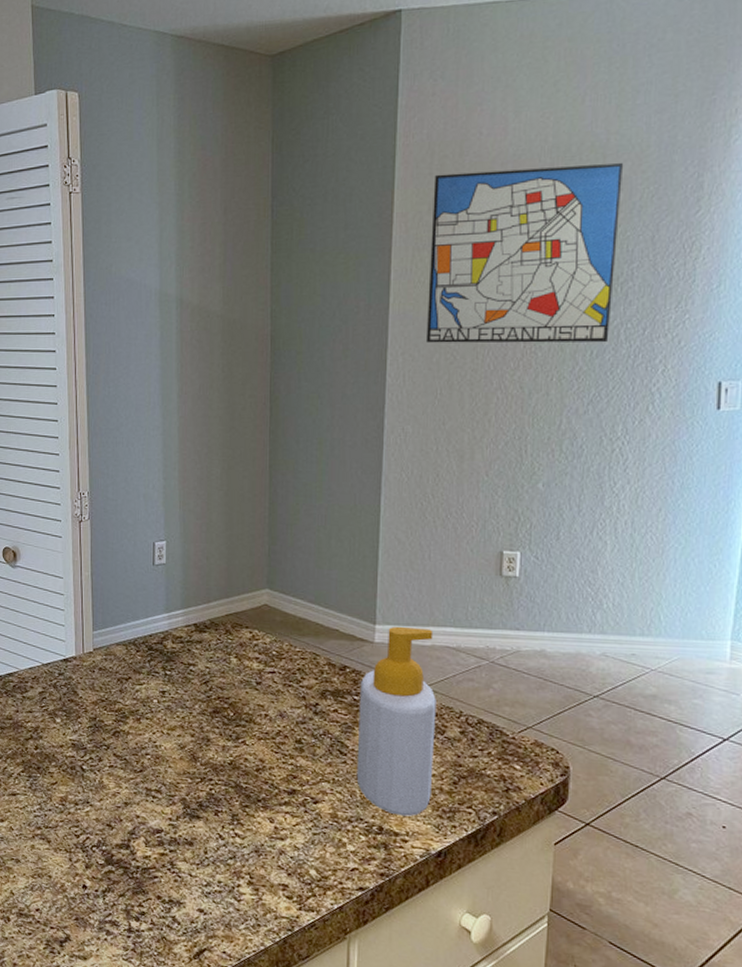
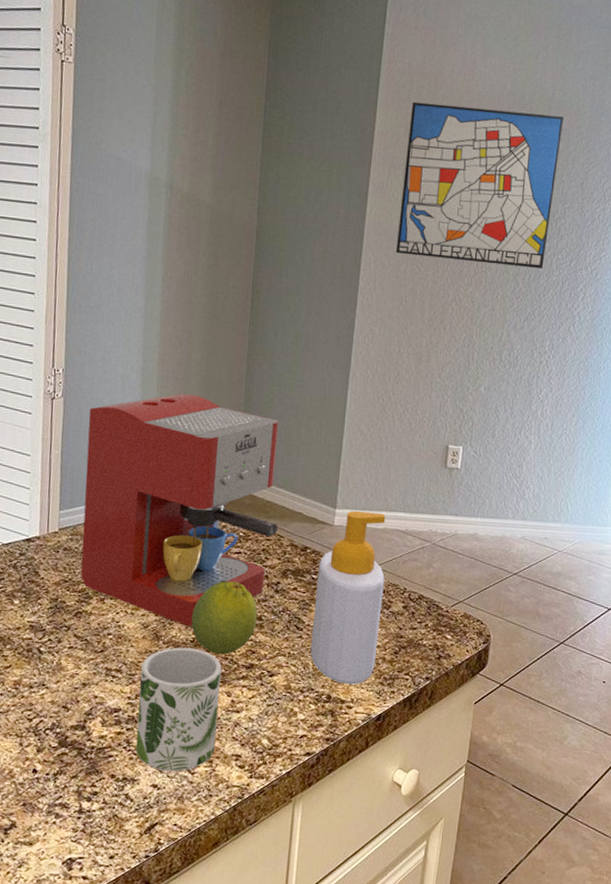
coffee maker: none [115,509,312,748] -> present [81,393,279,626]
mug: none [180,769,262,898] -> present [135,647,221,771]
fruit: none [228,701,297,779] -> present [191,581,258,655]

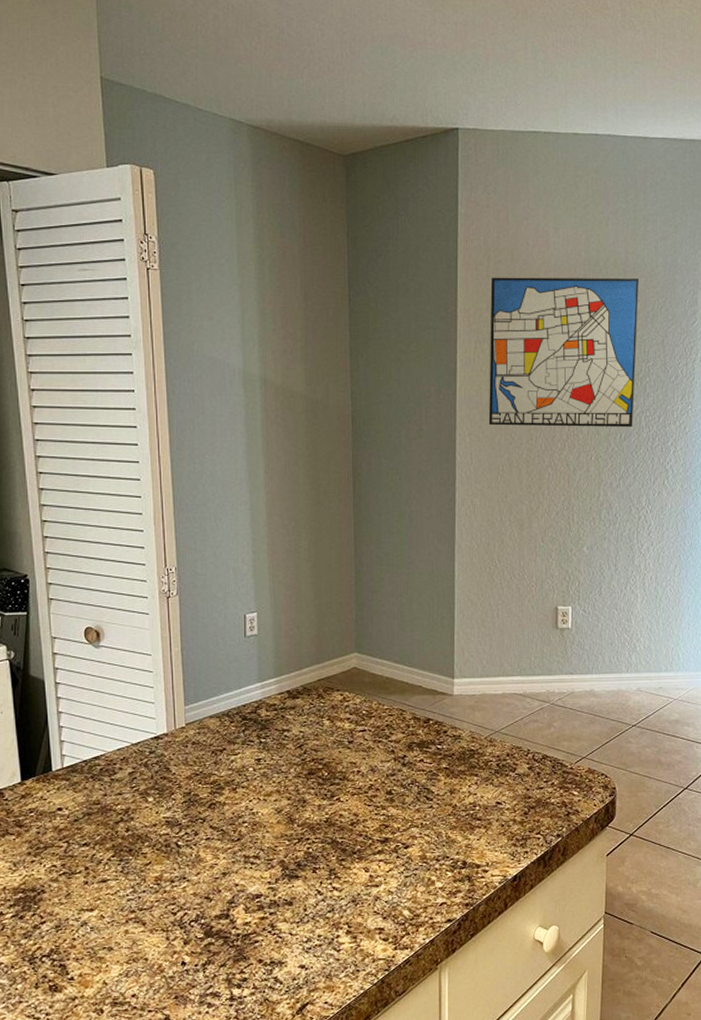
coffee maker: present [81,393,279,626] -> none [204,580,399,807]
mug: present [135,647,221,771] -> none [279,828,358,951]
fruit: present [191,581,258,655] -> none [323,759,388,832]
soap bottle: present [310,510,386,685] -> none [441,678,508,849]

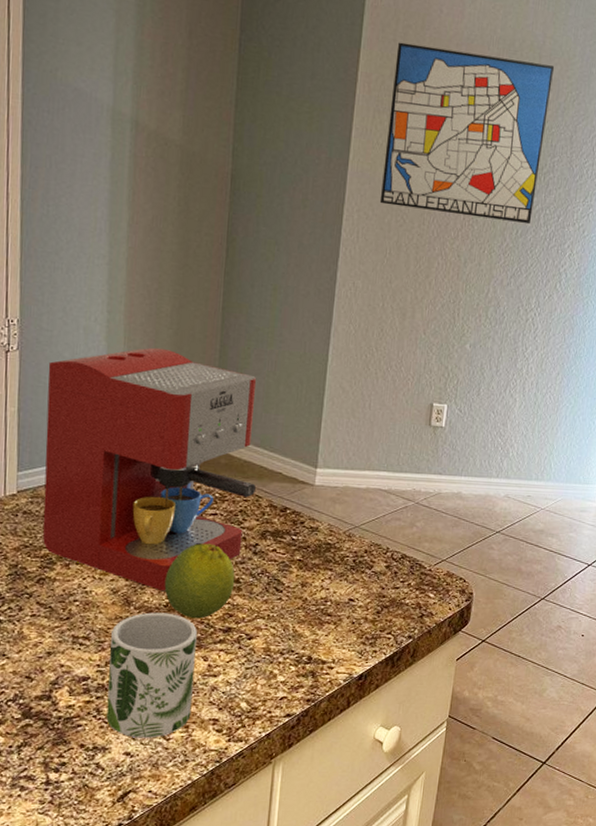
coffee maker: none [204,580,399,807] -> present [42,347,257,590]
mug: none [279,828,358,951] -> present [106,612,197,738]
fruit: none [323,759,388,832] -> present [164,543,235,619]

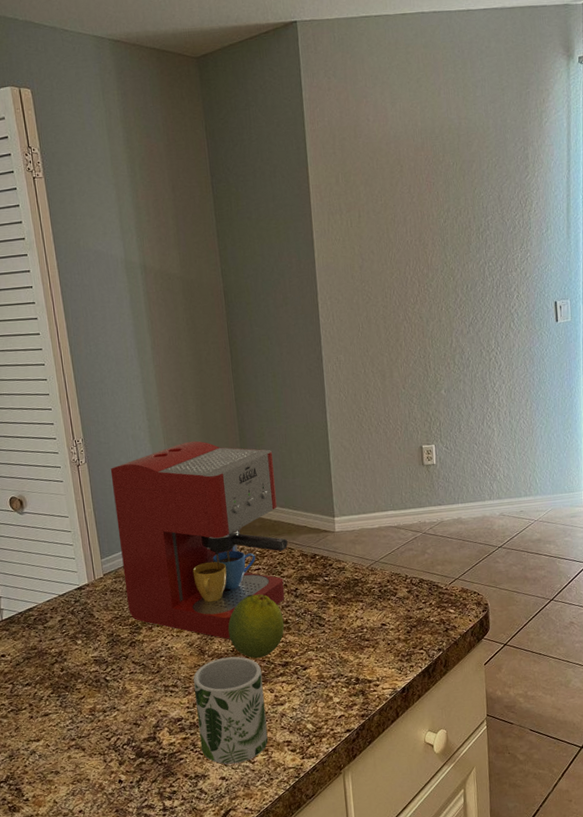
wall art: present [379,42,555,225] -> none [337,141,478,288]

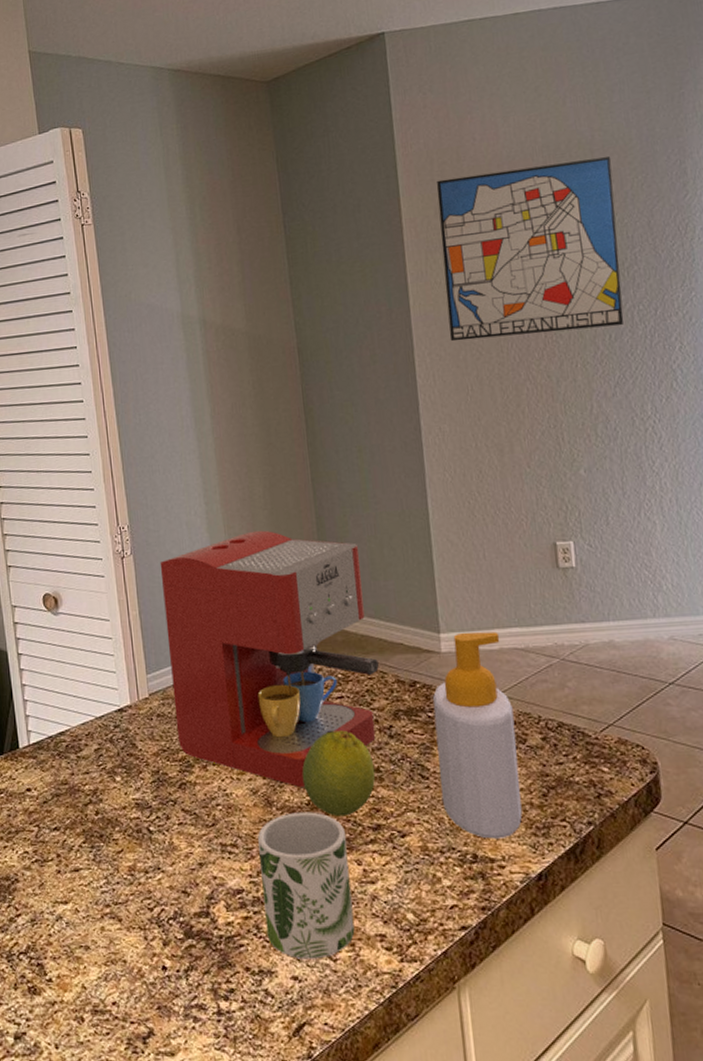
soap bottle: none [328,514,392,666] -> present [432,632,523,839]
wall art: none [337,141,478,288] -> present [436,157,624,342]

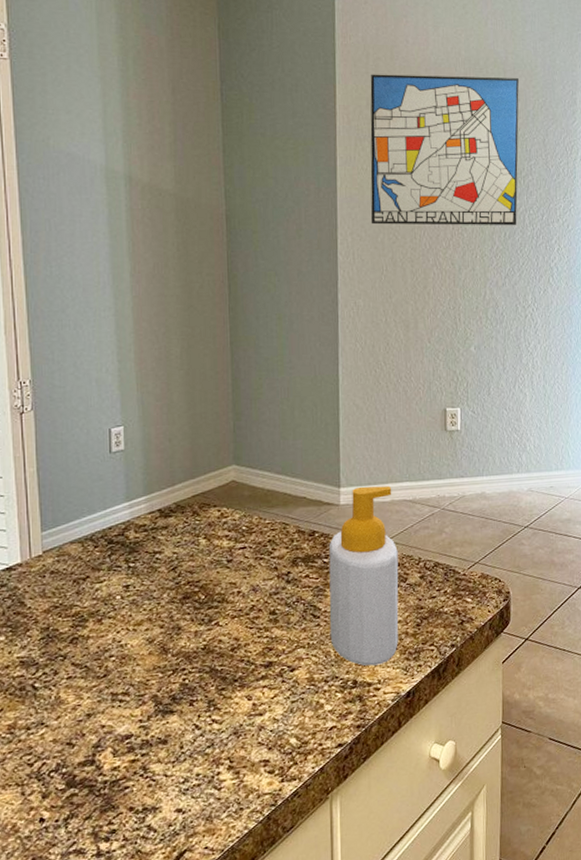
coffee maker: present [159,530,379,787] -> none [64,389,282,634]
mug: present [258,812,355,959] -> none [151,655,241,793]
fruit: present [302,730,376,817] -> none [200,578,271,658]

